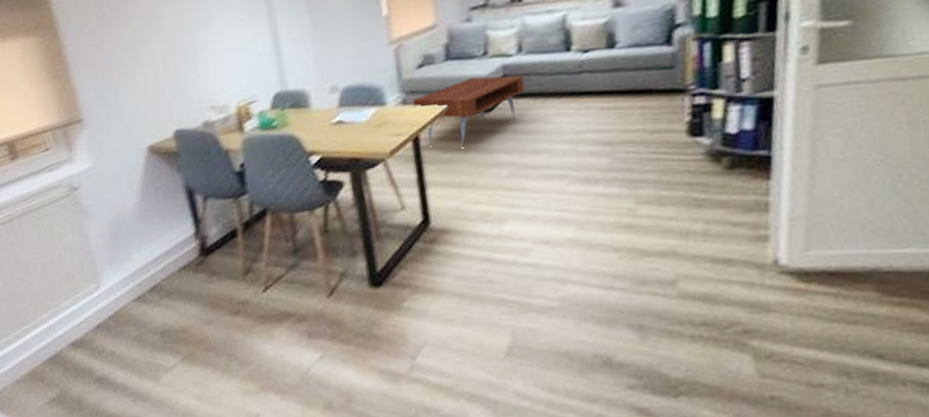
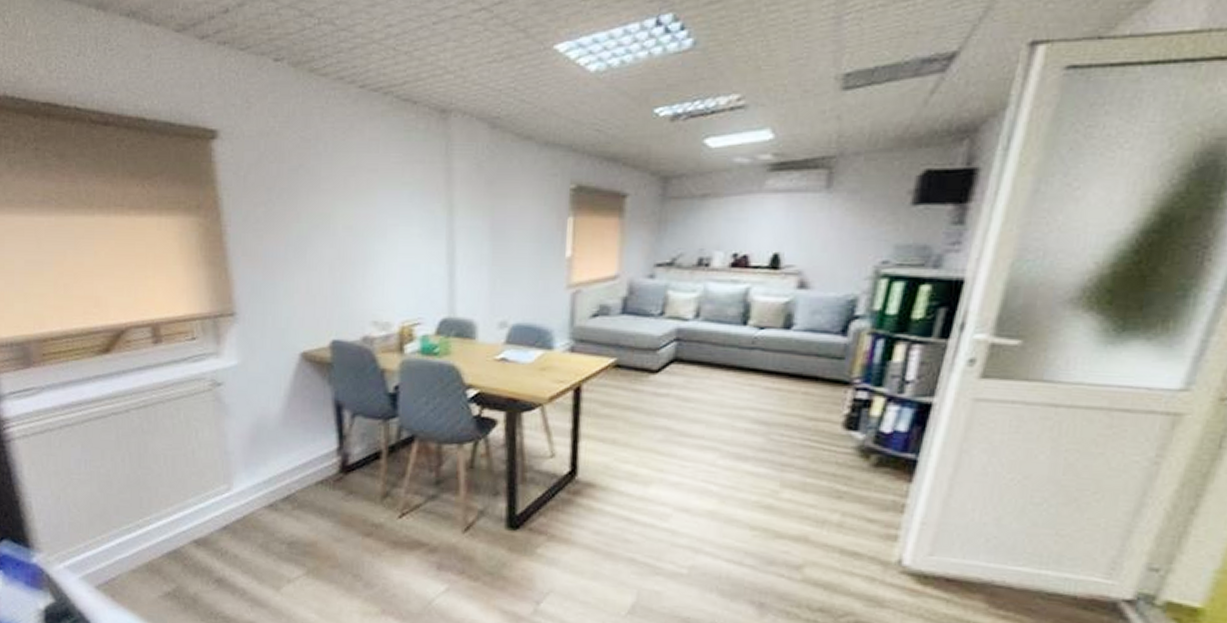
coffee table: present [413,75,525,147] -> none [580,336,696,405]

